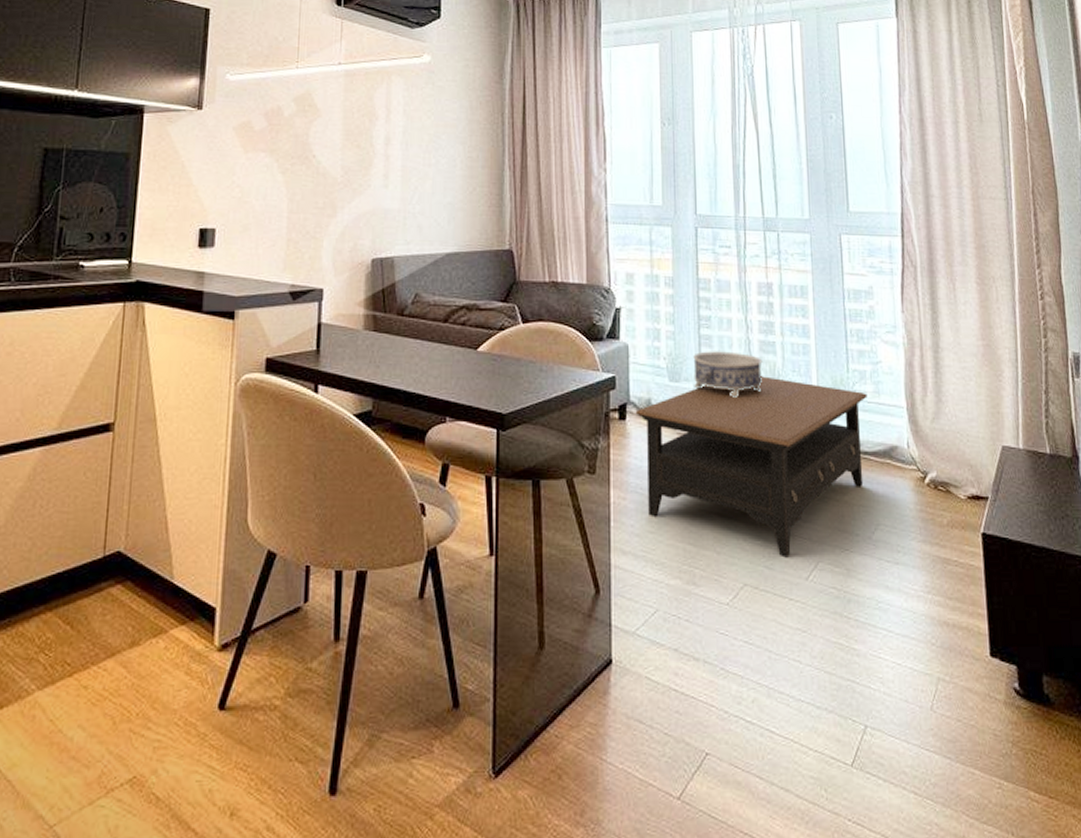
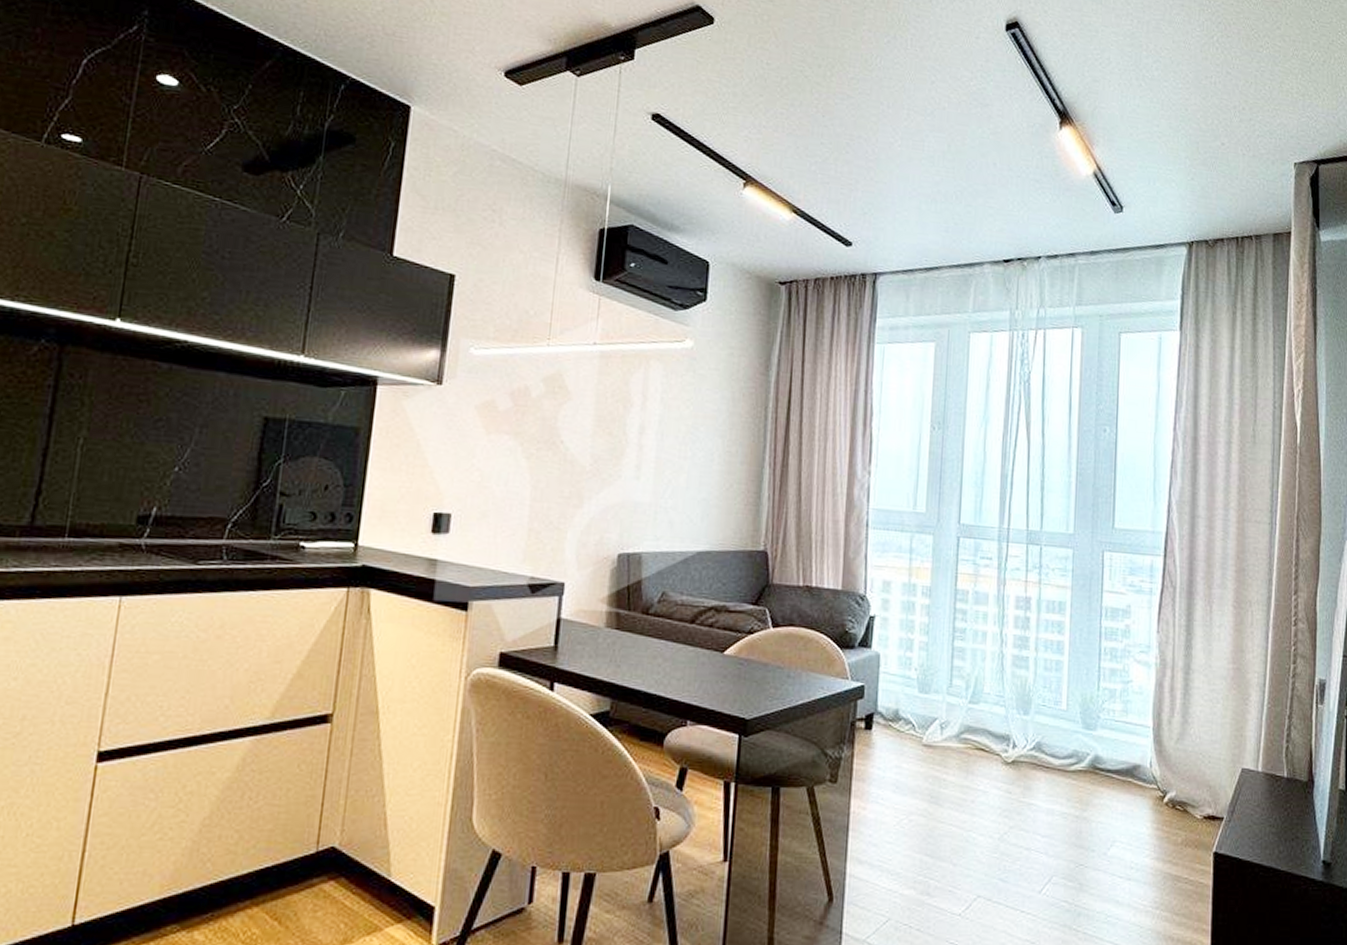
coffee table: present [635,376,867,556] -> none [882,691,1115,870]
decorative bowl: present [693,351,763,397] -> none [943,663,1015,711]

